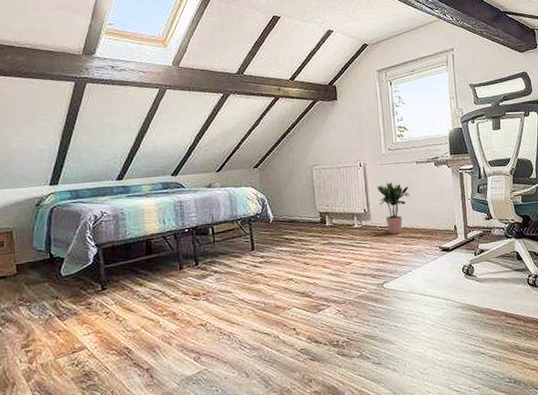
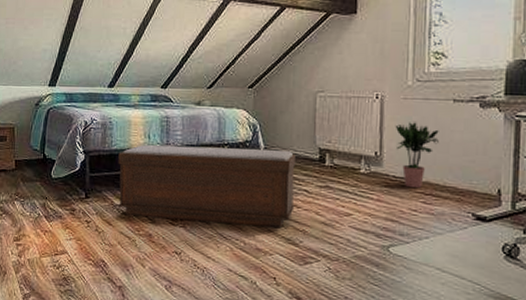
bench: none [134,217,305,299] -> present [118,145,295,227]

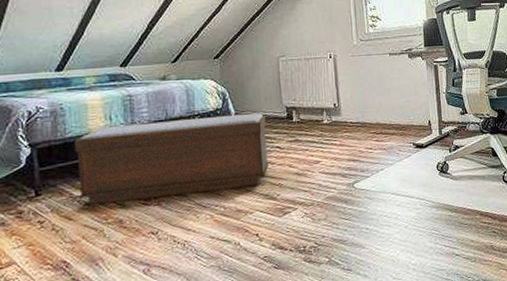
potted plant: present [395,122,439,189] -> none [347,75,382,130]

